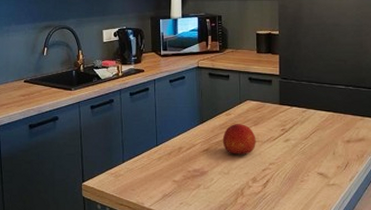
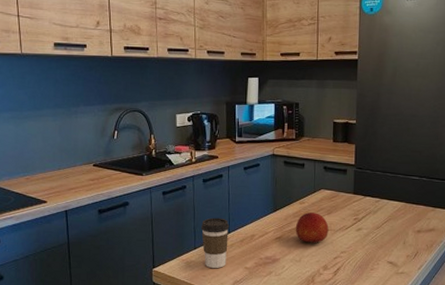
coffee cup: none [128,131,157,182] -> present [200,217,230,269]

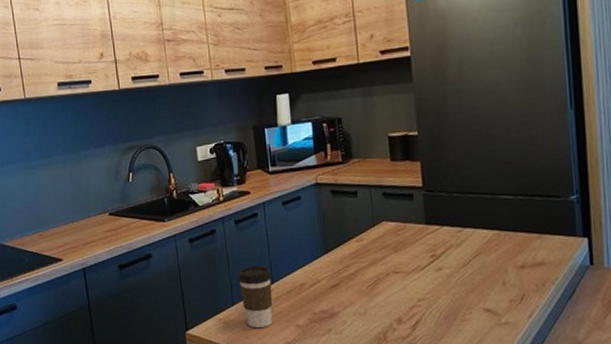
fruit: present [295,212,329,244] -> none [354,251,399,291]

